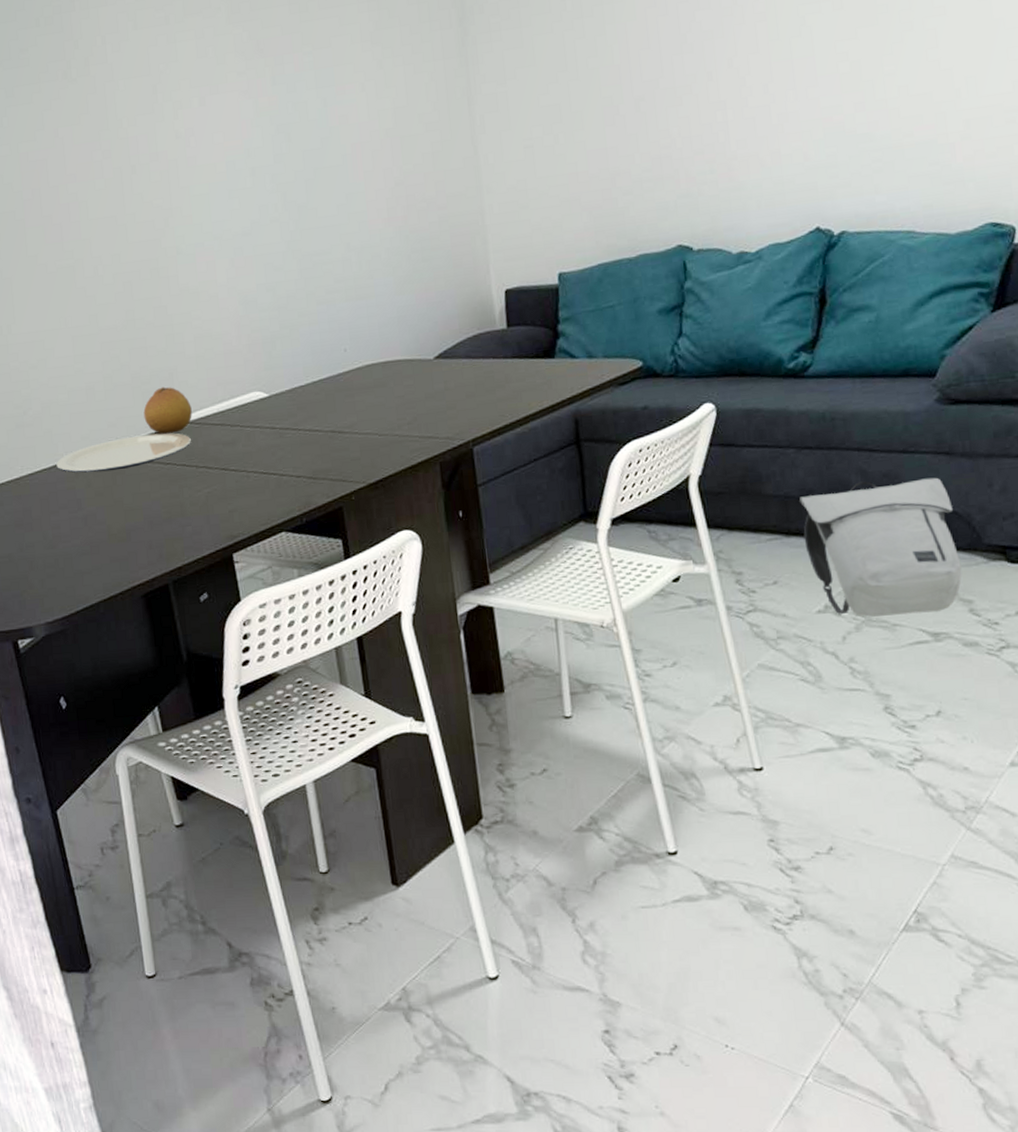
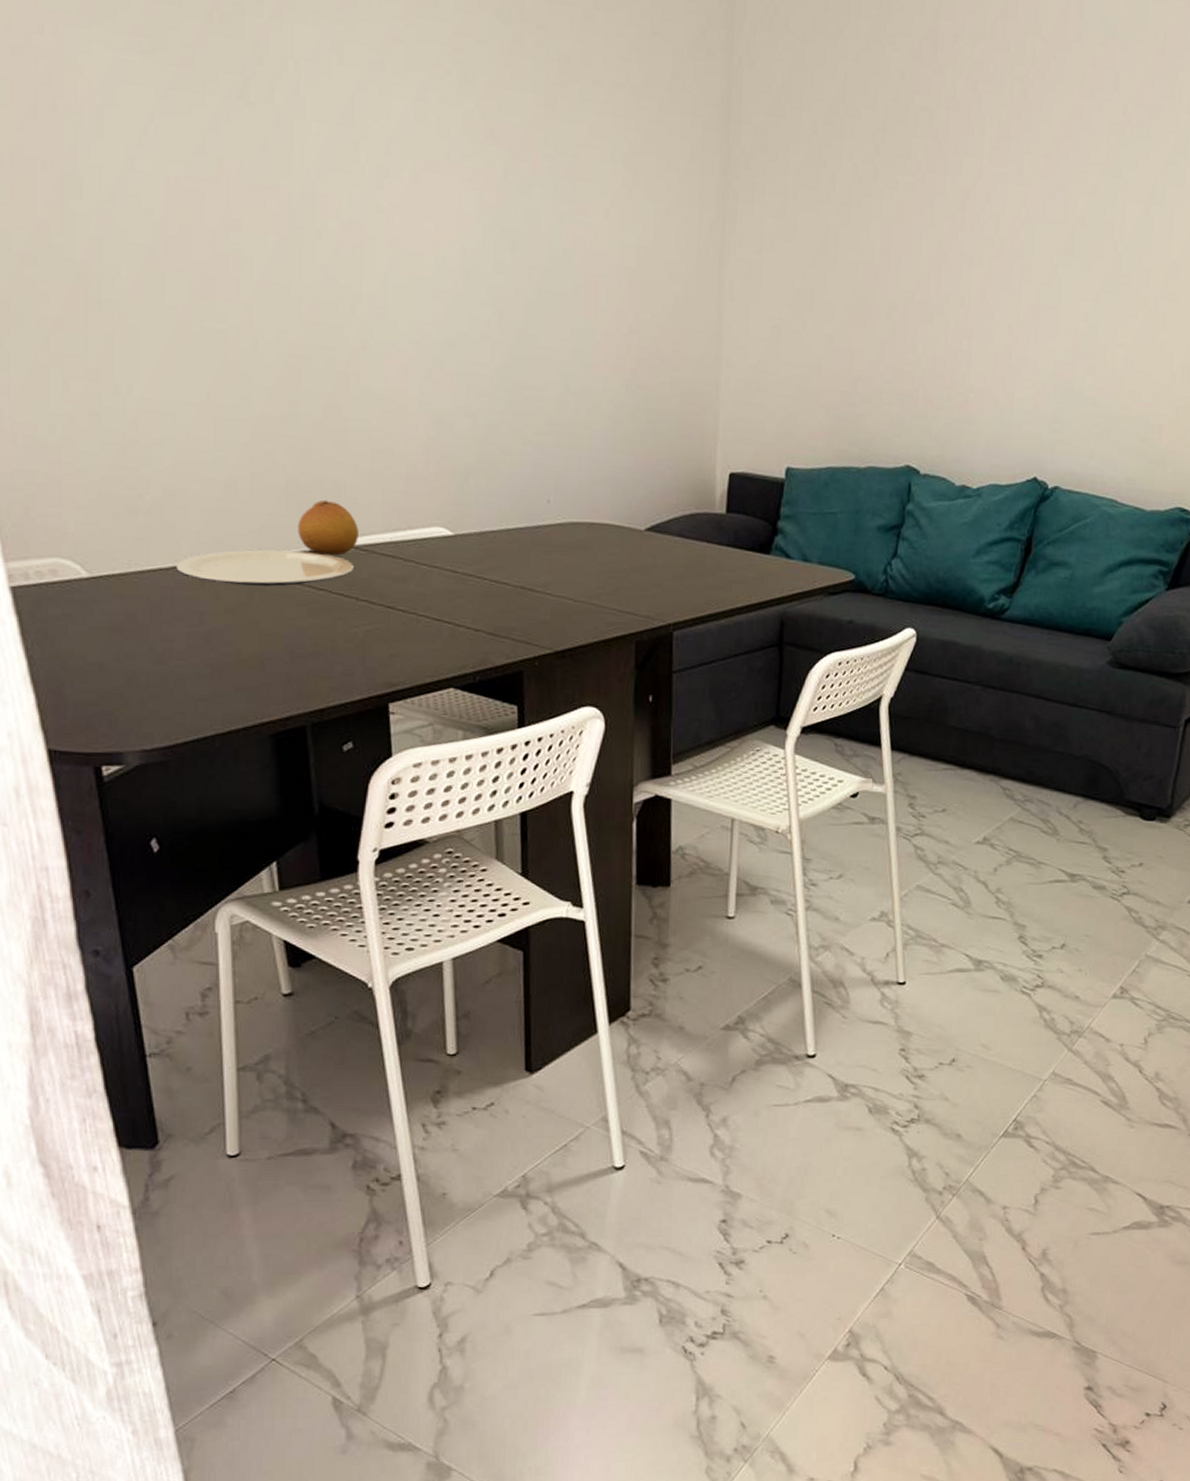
backpack: present [799,477,962,617] -> none [975,727,1106,855]

